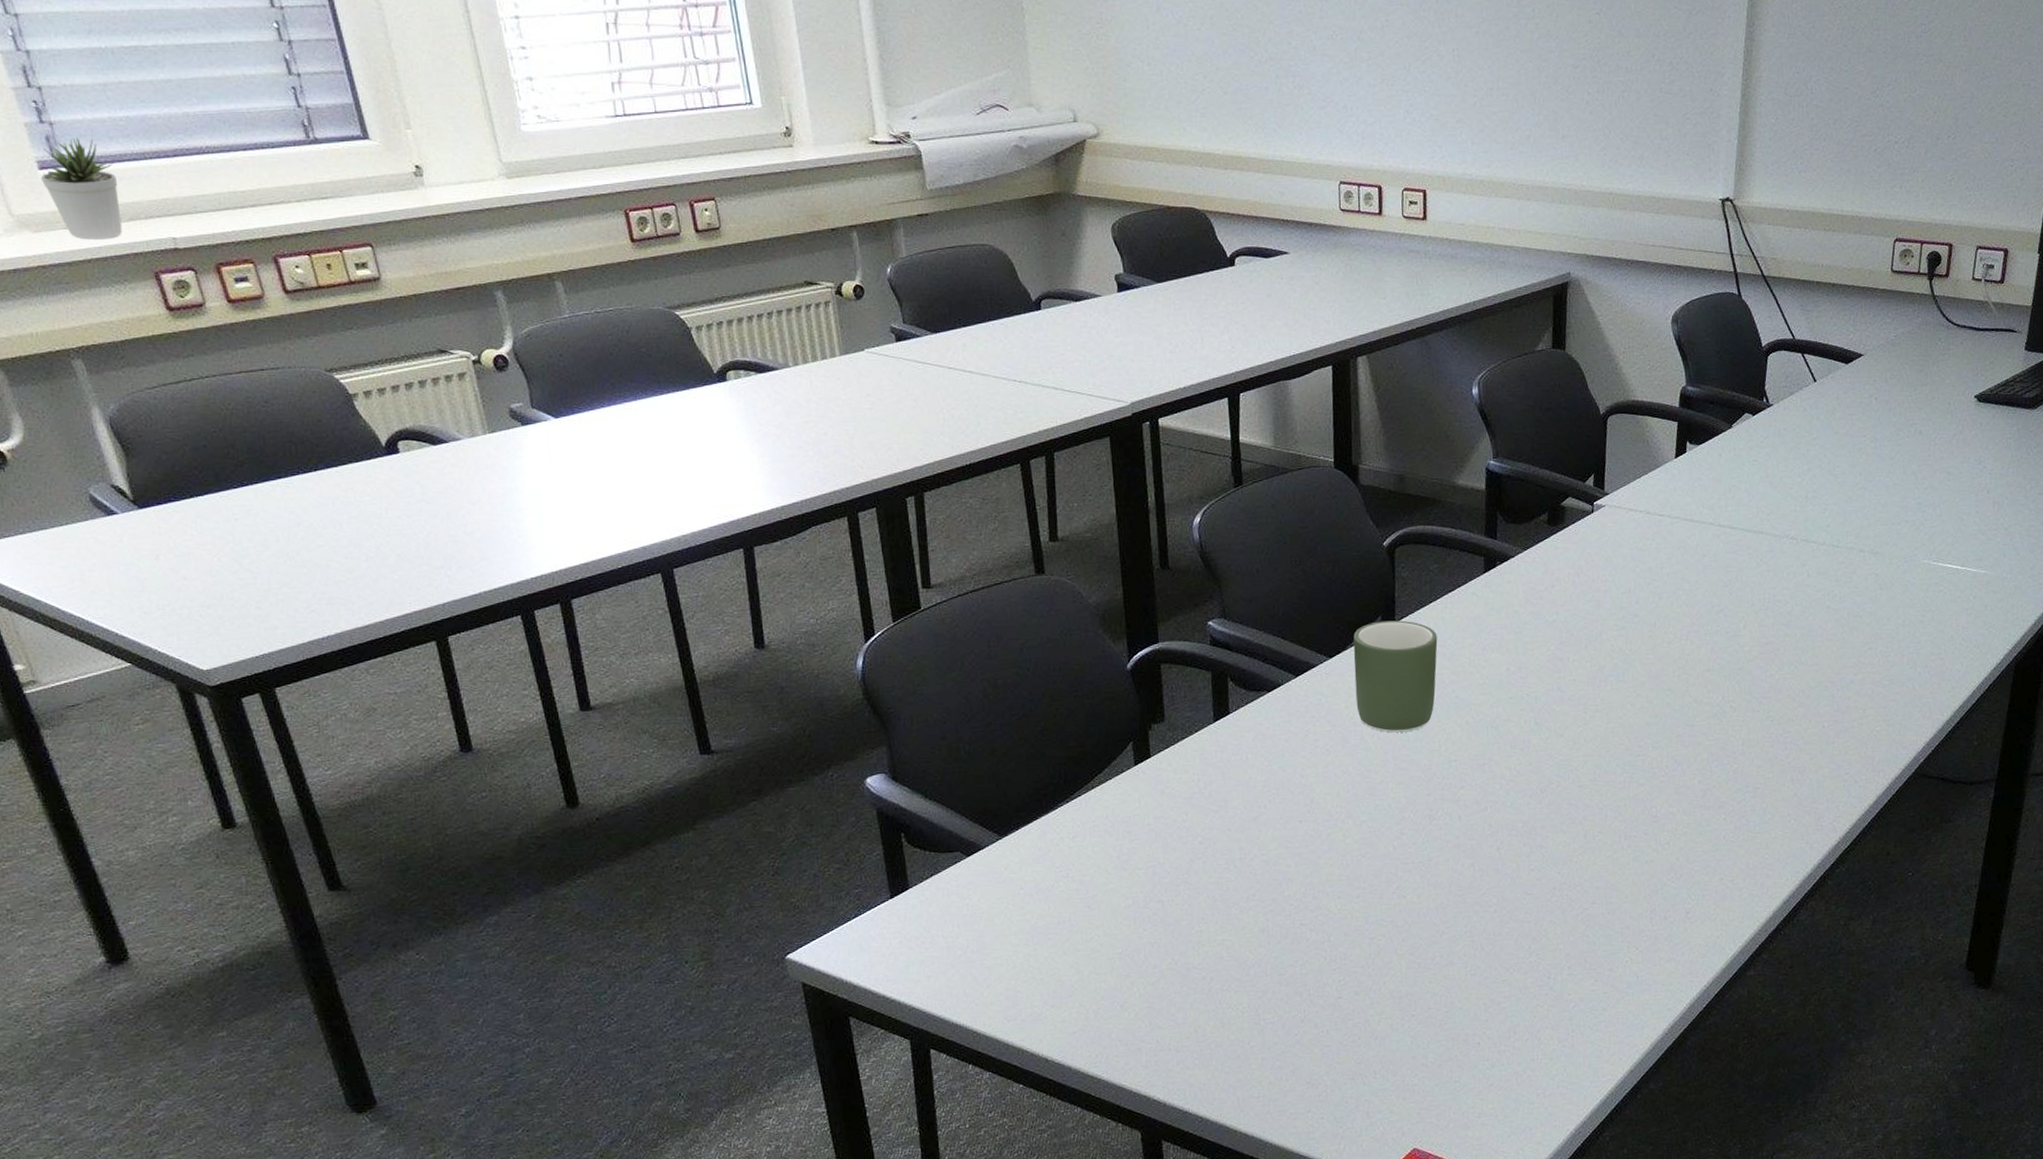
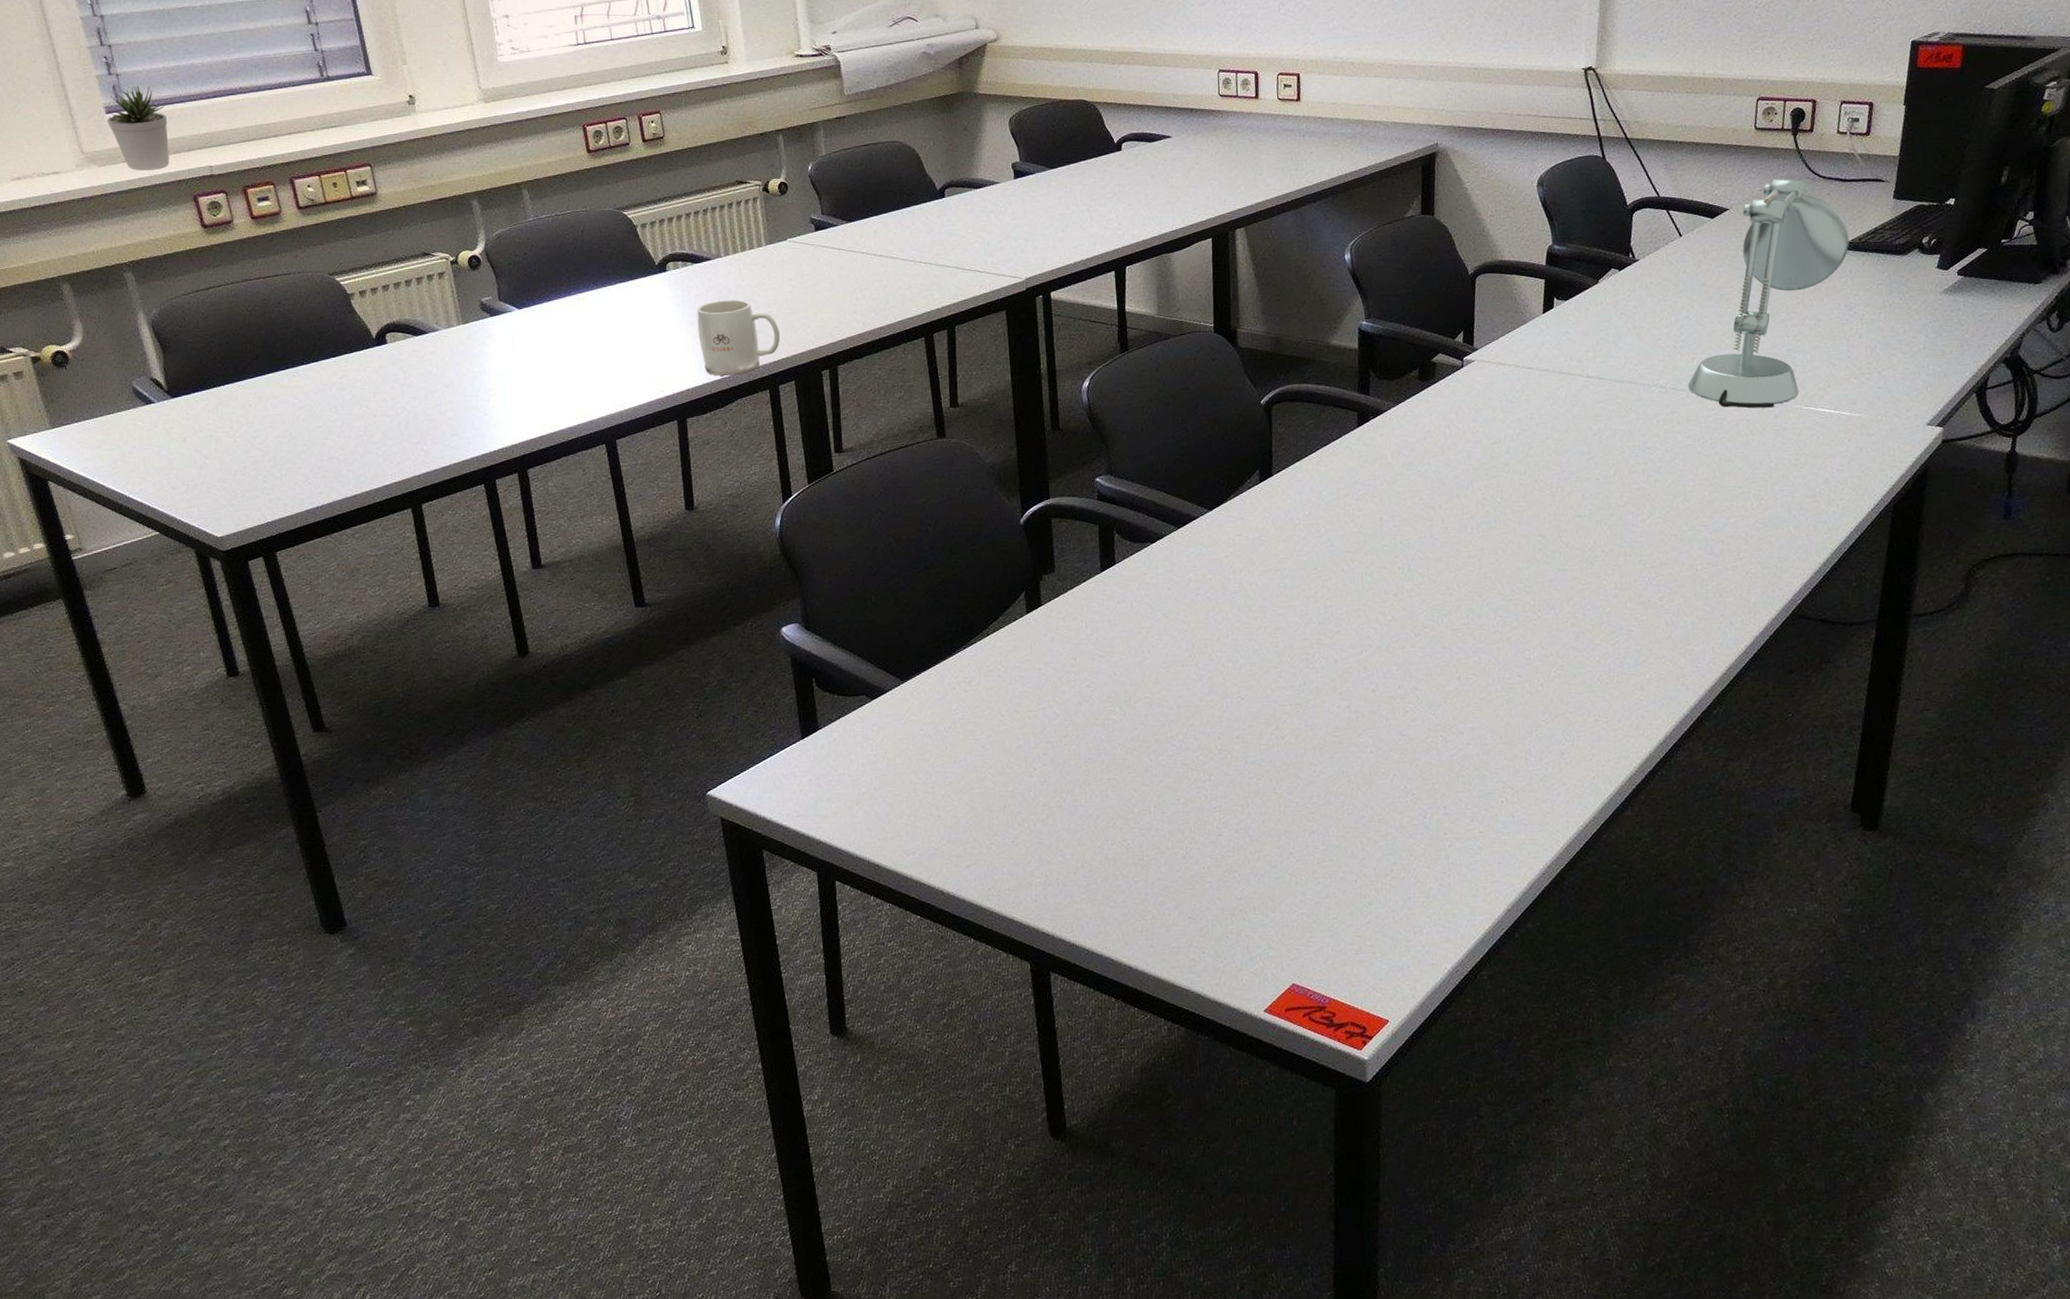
mug: none [763,415,858,501] -> present [697,299,780,376]
mug: present [1353,620,1438,733] -> none [1232,473,1313,581]
desk lamp: none [1818,325,1981,563] -> present [1687,178,1849,409]

